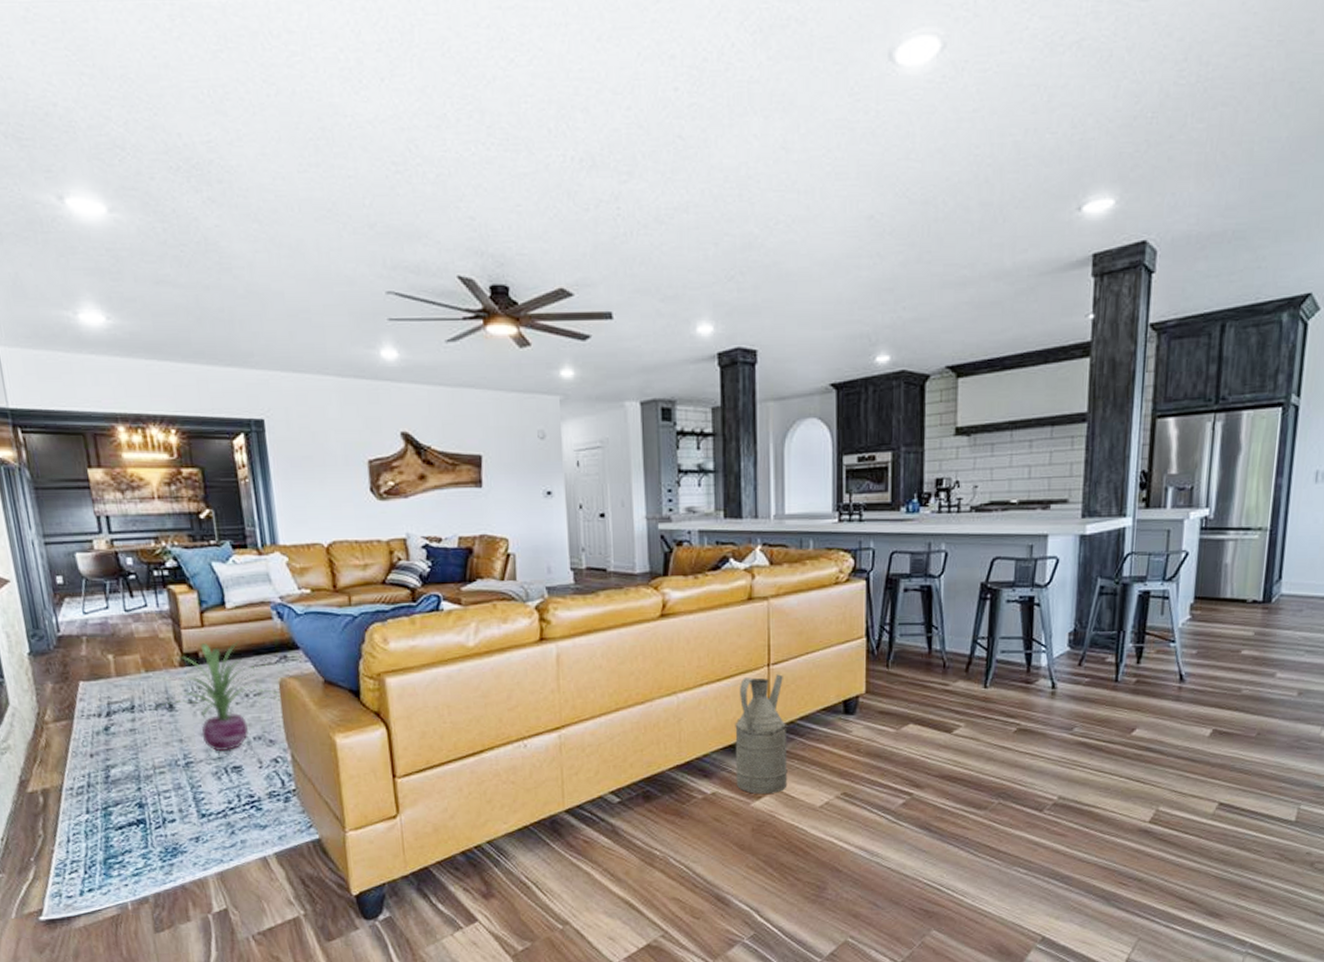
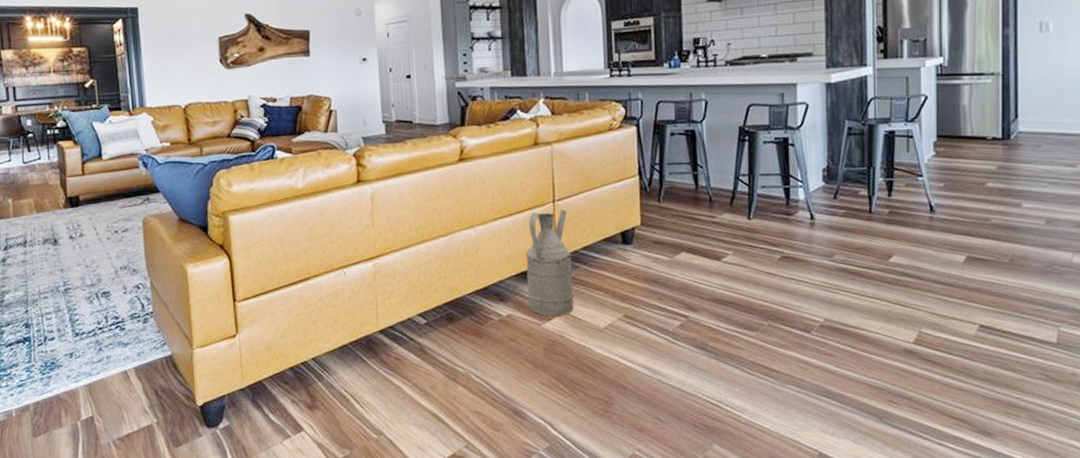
decorative plant: present [152,641,280,752] -> none [40,186,142,280]

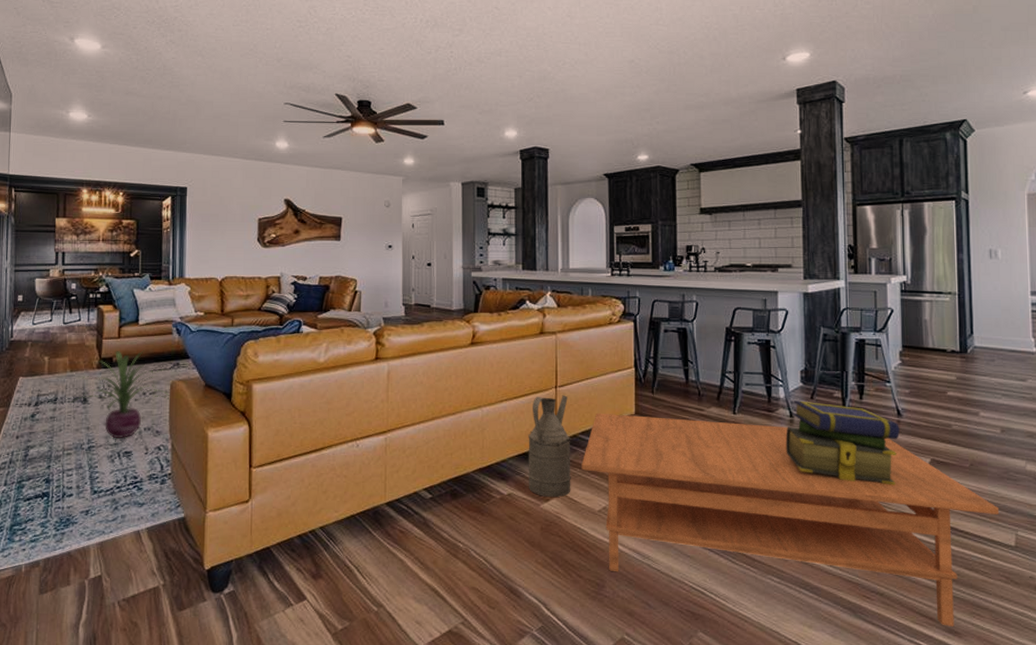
decorative plant: none [40,186,142,280] -> present [70,350,169,439]
coffee table: none [584,226,1041,428] -> present [581,412,1000,626]
stack of books: none [806,201,932,286] -> present [786,400,900,486]

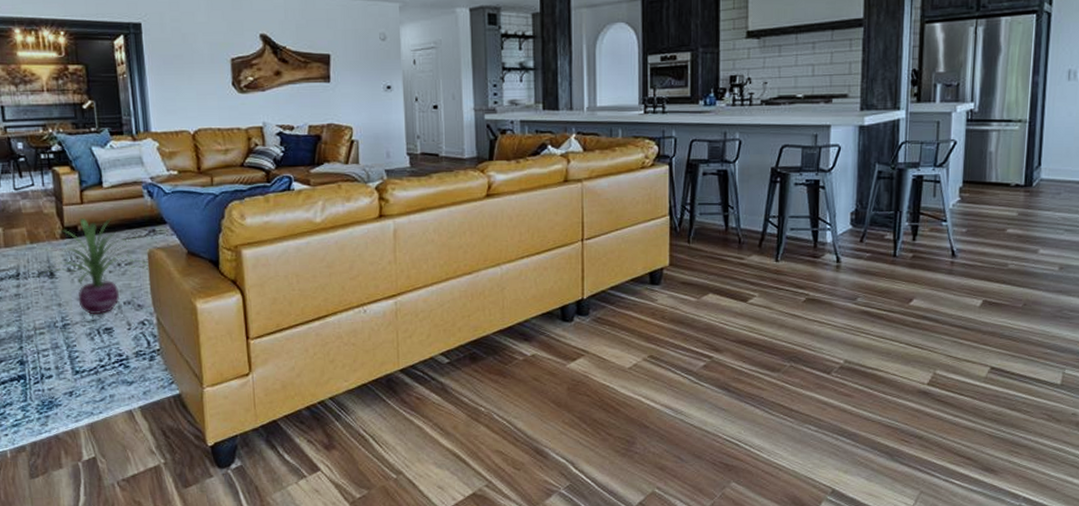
watering can: present [528,395,572,497] -> none [552,248,601,356]
coffee table: present [581,412,1000,626] -> none [611,266,1049,465]
stack of books: present [786,400,900,486] -> none [830,244,953,329]

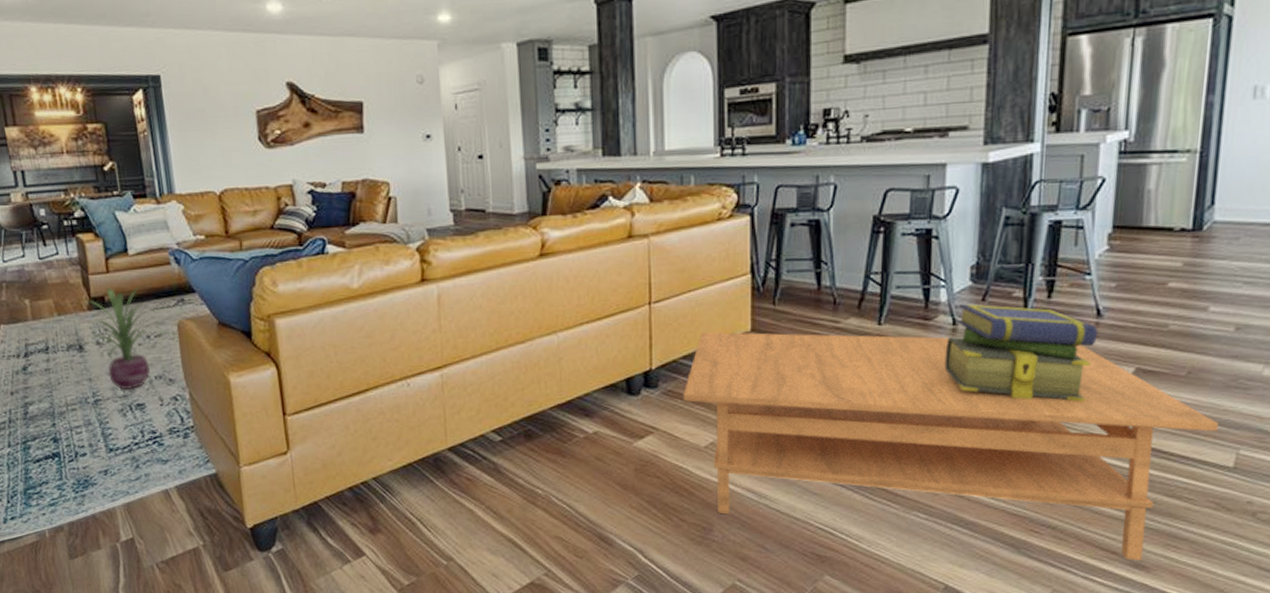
coffee table: none [611,266,1049,465] -> present [683,331,1219,560]
stack of books: none [830,244,953,329] -> present [944,304,1098,402]

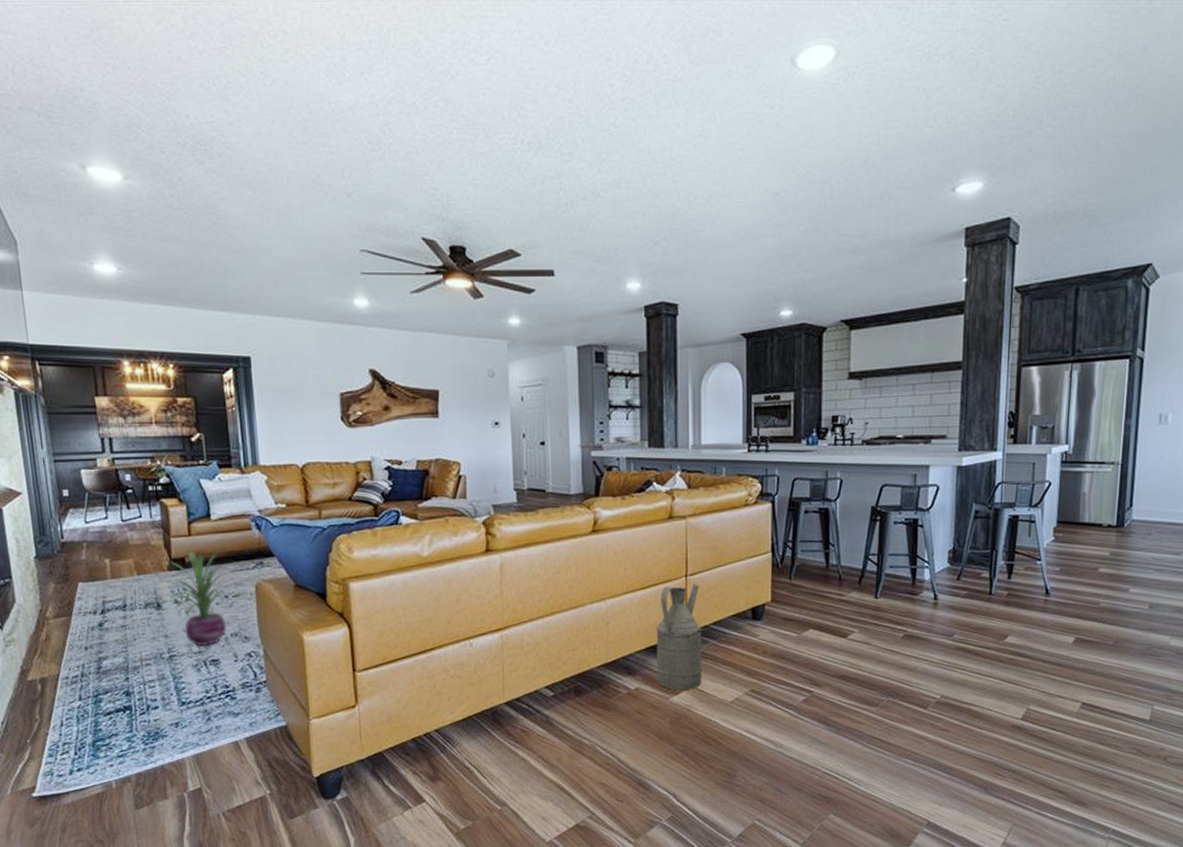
watering can: none [616,312,671,433] -> present [656,584,704,690]
coffee table: present [683,331,1219,560] -> none [713,601,1139,798]
stack of books: present [944,304,1098,402] -> none [927,582,1046,665]

